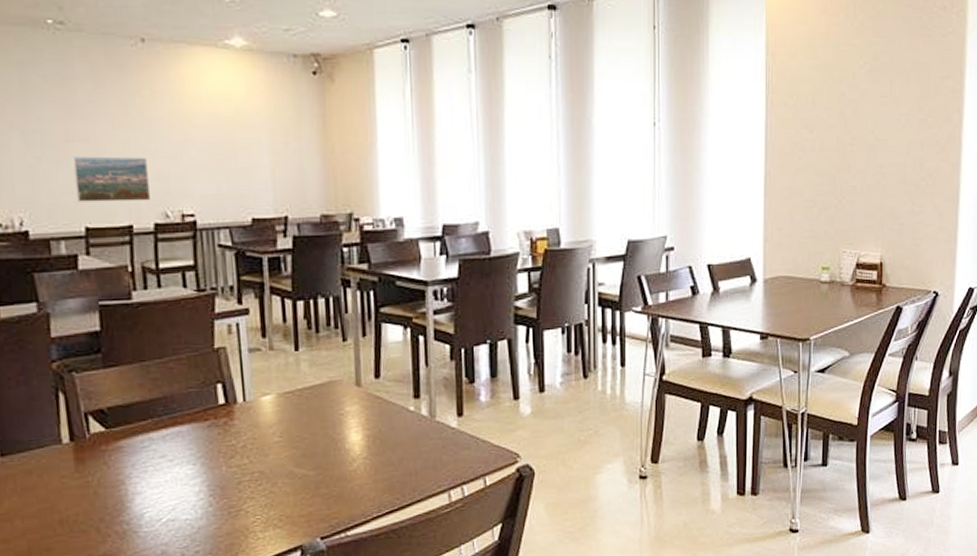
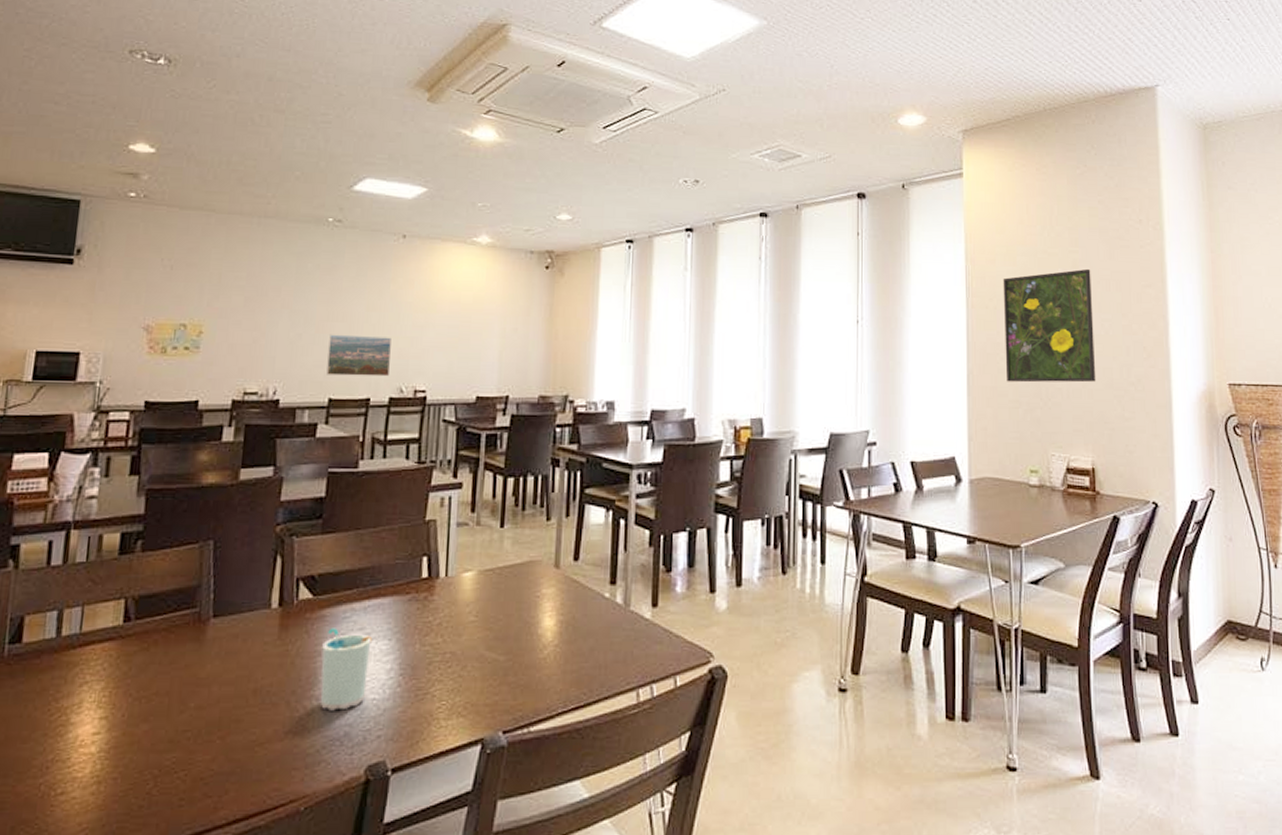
cup: none [124,457,177,533] -> present [320,628,373,711]
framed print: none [802,60,892,182] -> present [1003,268,1096,383]

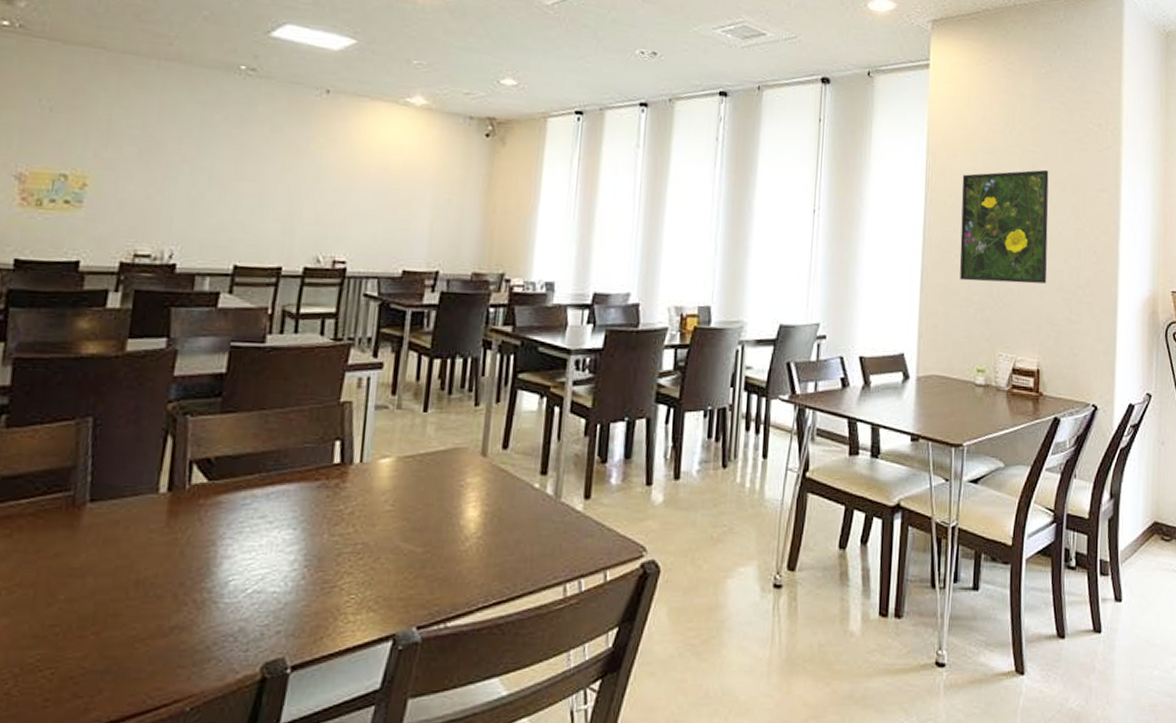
cup: present [320,628,373,711] -> none [213,515,276,604]
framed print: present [326,334,391,377] -> none [232,194,309,245]

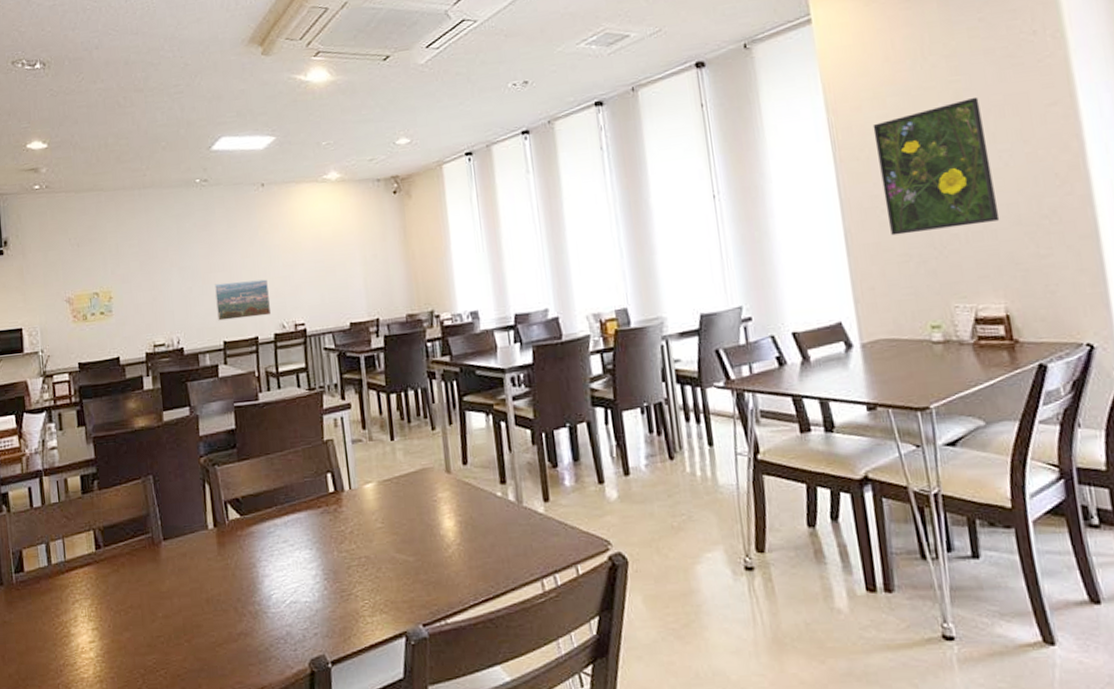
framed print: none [232,194,309,245] -> present [213,279,272,321]

